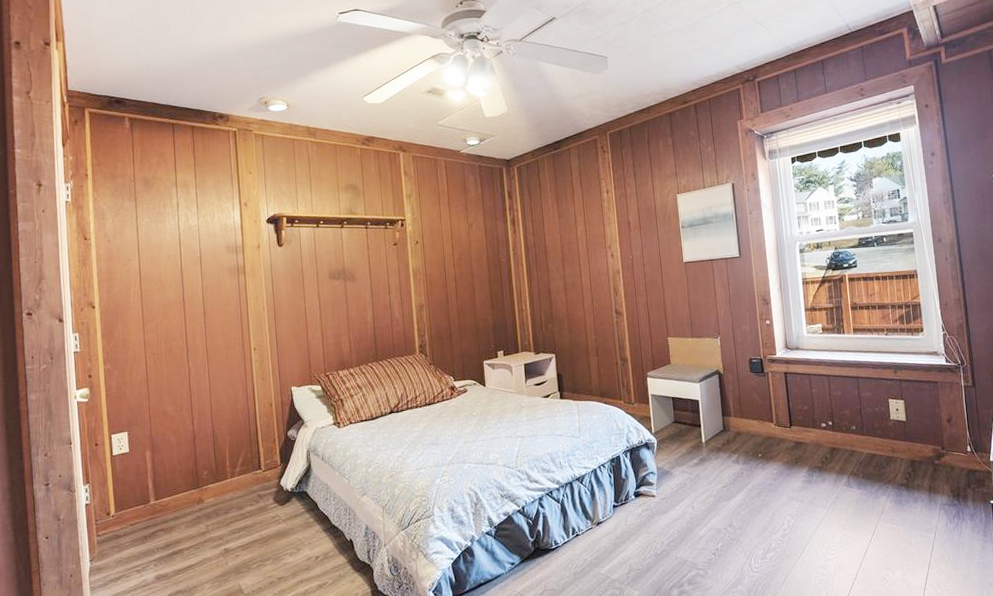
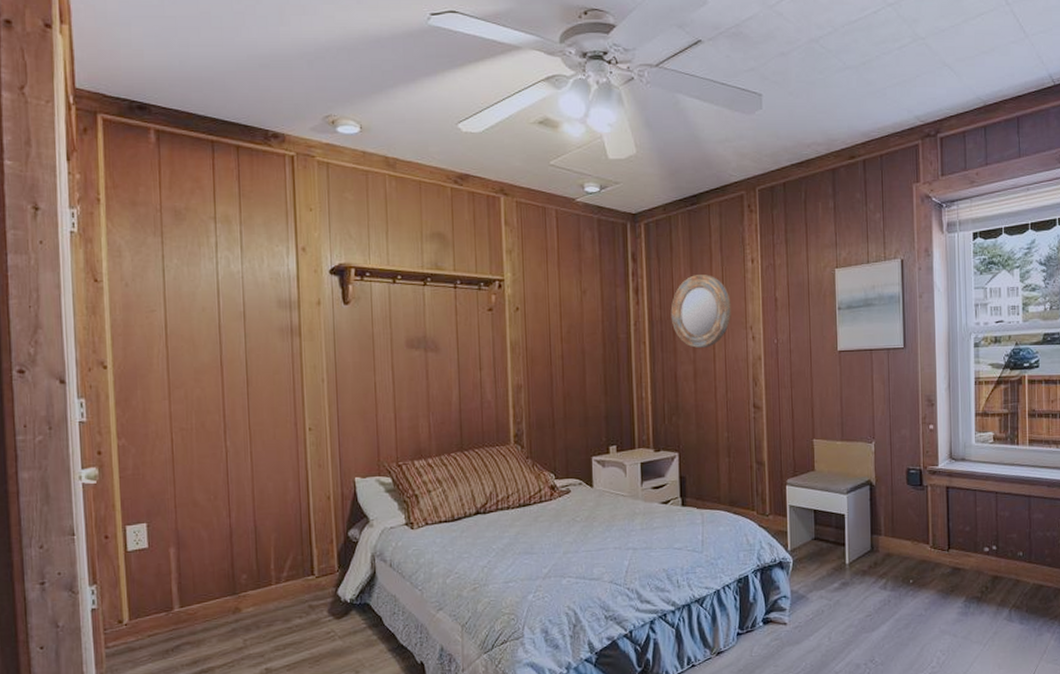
home mirror: none [542,205,593,267] -> present [670,275,731,349]

